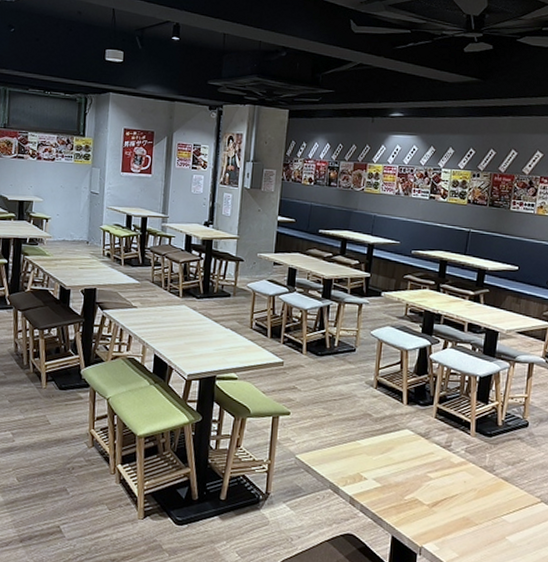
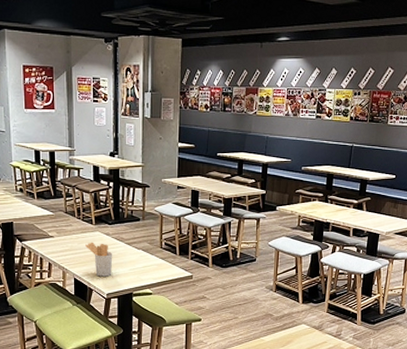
utensil holder: none [170,316,198,356] -> present [85,242,113,277]

